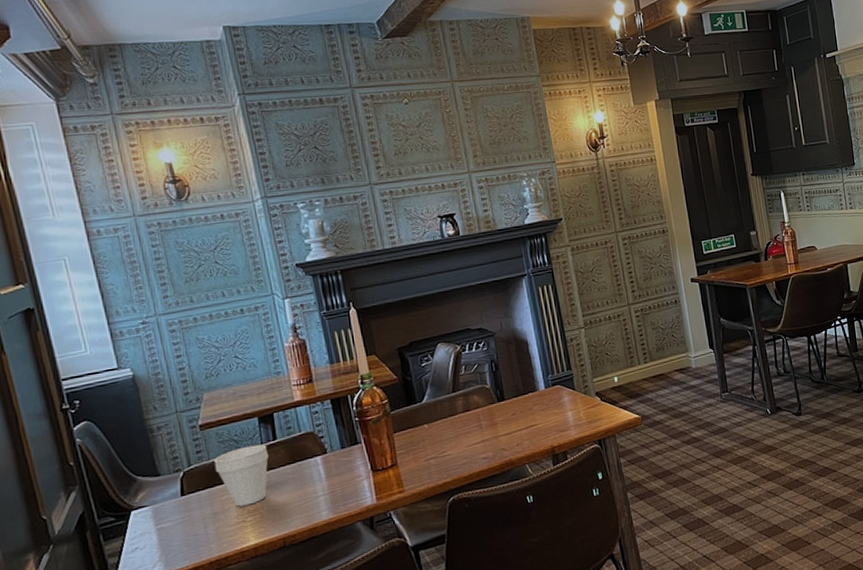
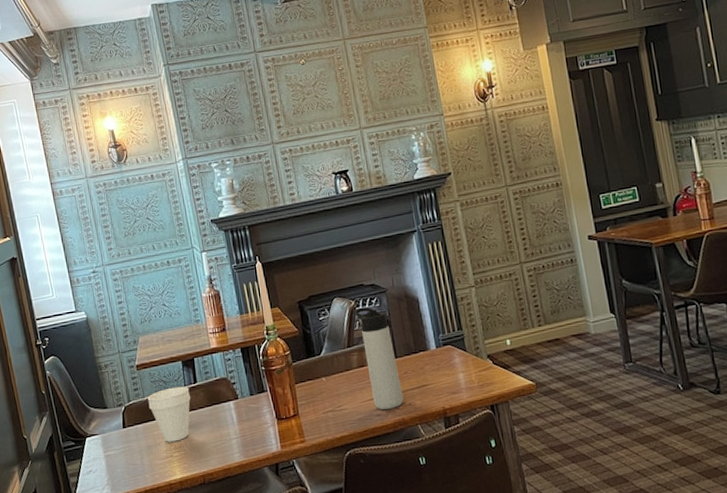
thermos bottle: none [460,351,511,453] -> present [355,307,404,410]

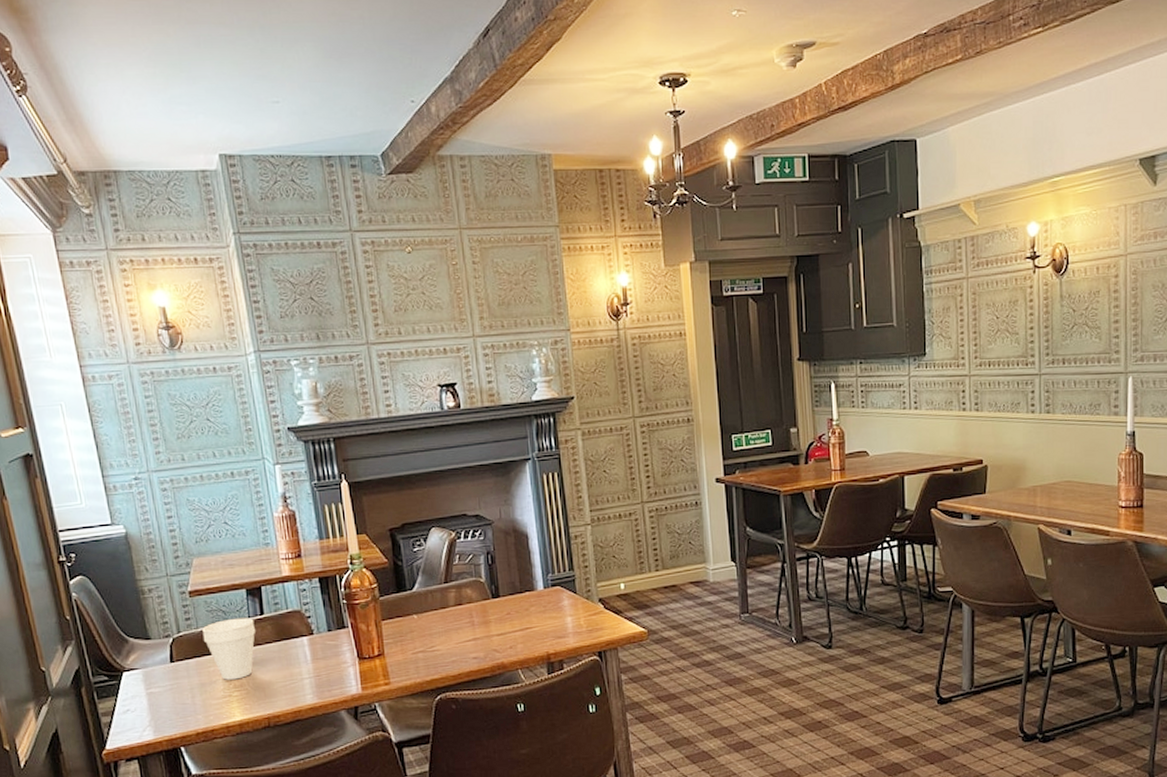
thermos bottle: present [355,307,404,410] -> none [455,539,504,652]

